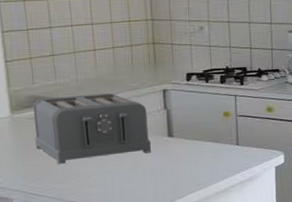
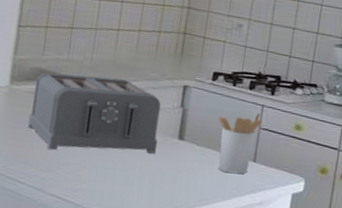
utensil holder: none [198,101,237,159] -> present [218,112,262,175]

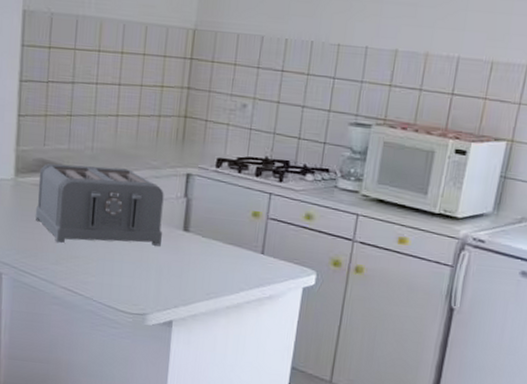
utensil holder: present [218,112,262,175] -> none [223,200,269,267]

